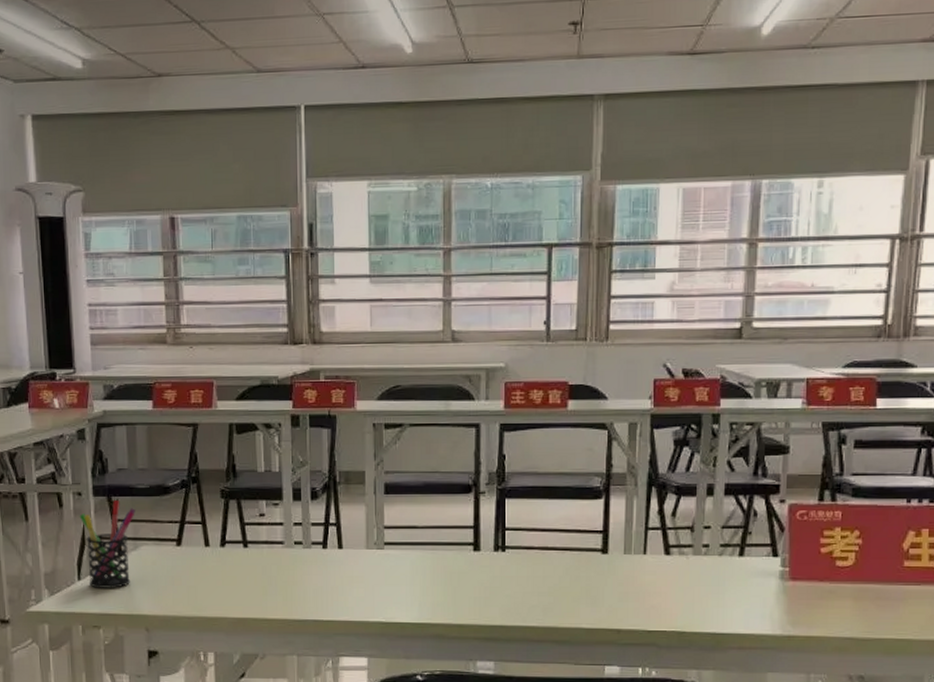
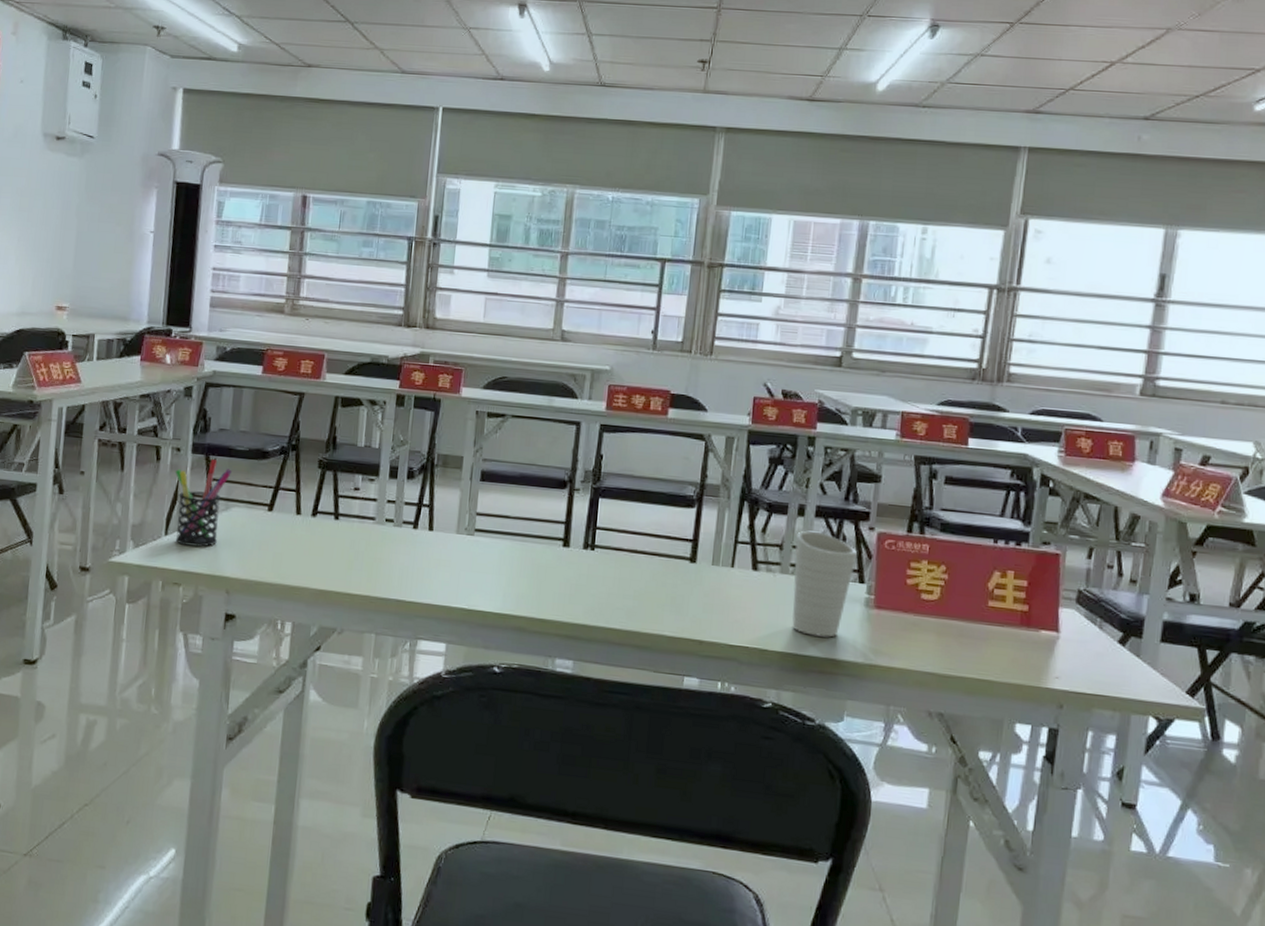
cup: none [706,509,770,613] -> present [792,530,858,638]

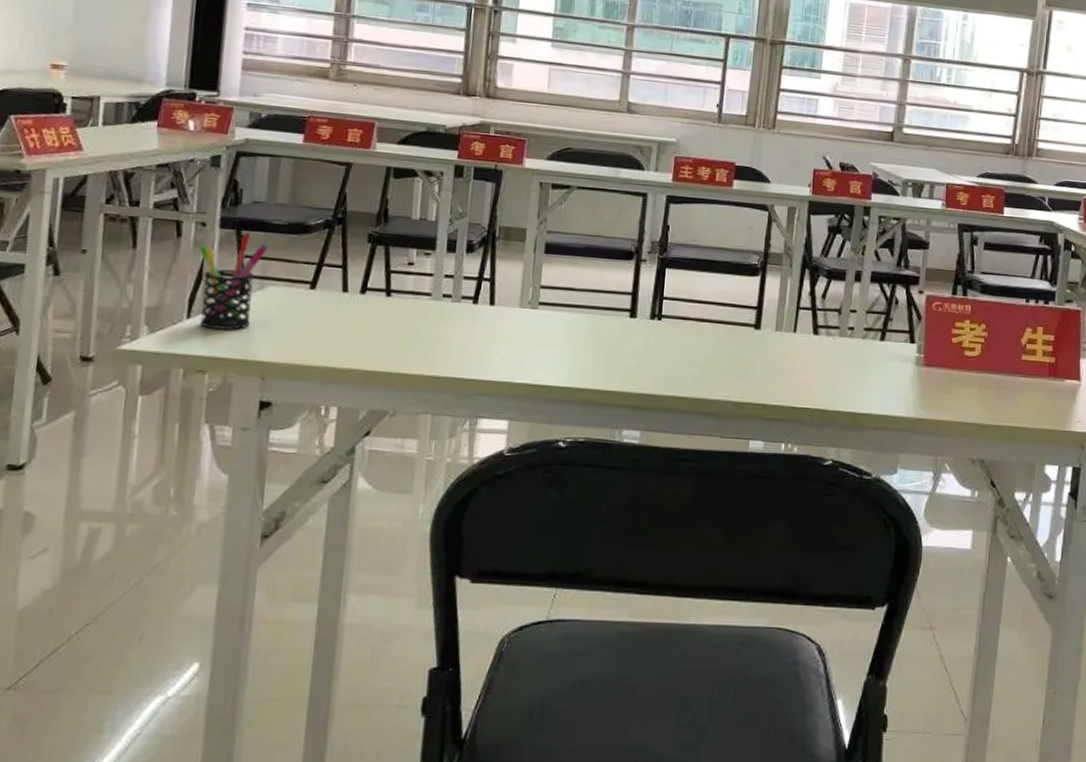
cup: present [792,530,858,638] -> none [850,295,909,395]

